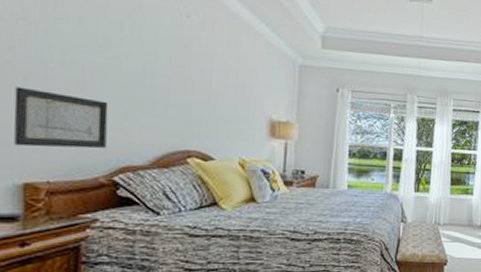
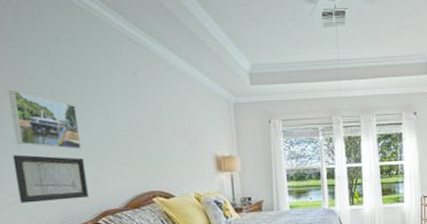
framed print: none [22,12,110,92] -> present [8,91,82,150]

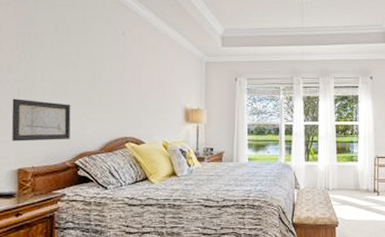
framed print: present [8,91,82,150] -> none [17,44,71,97]

